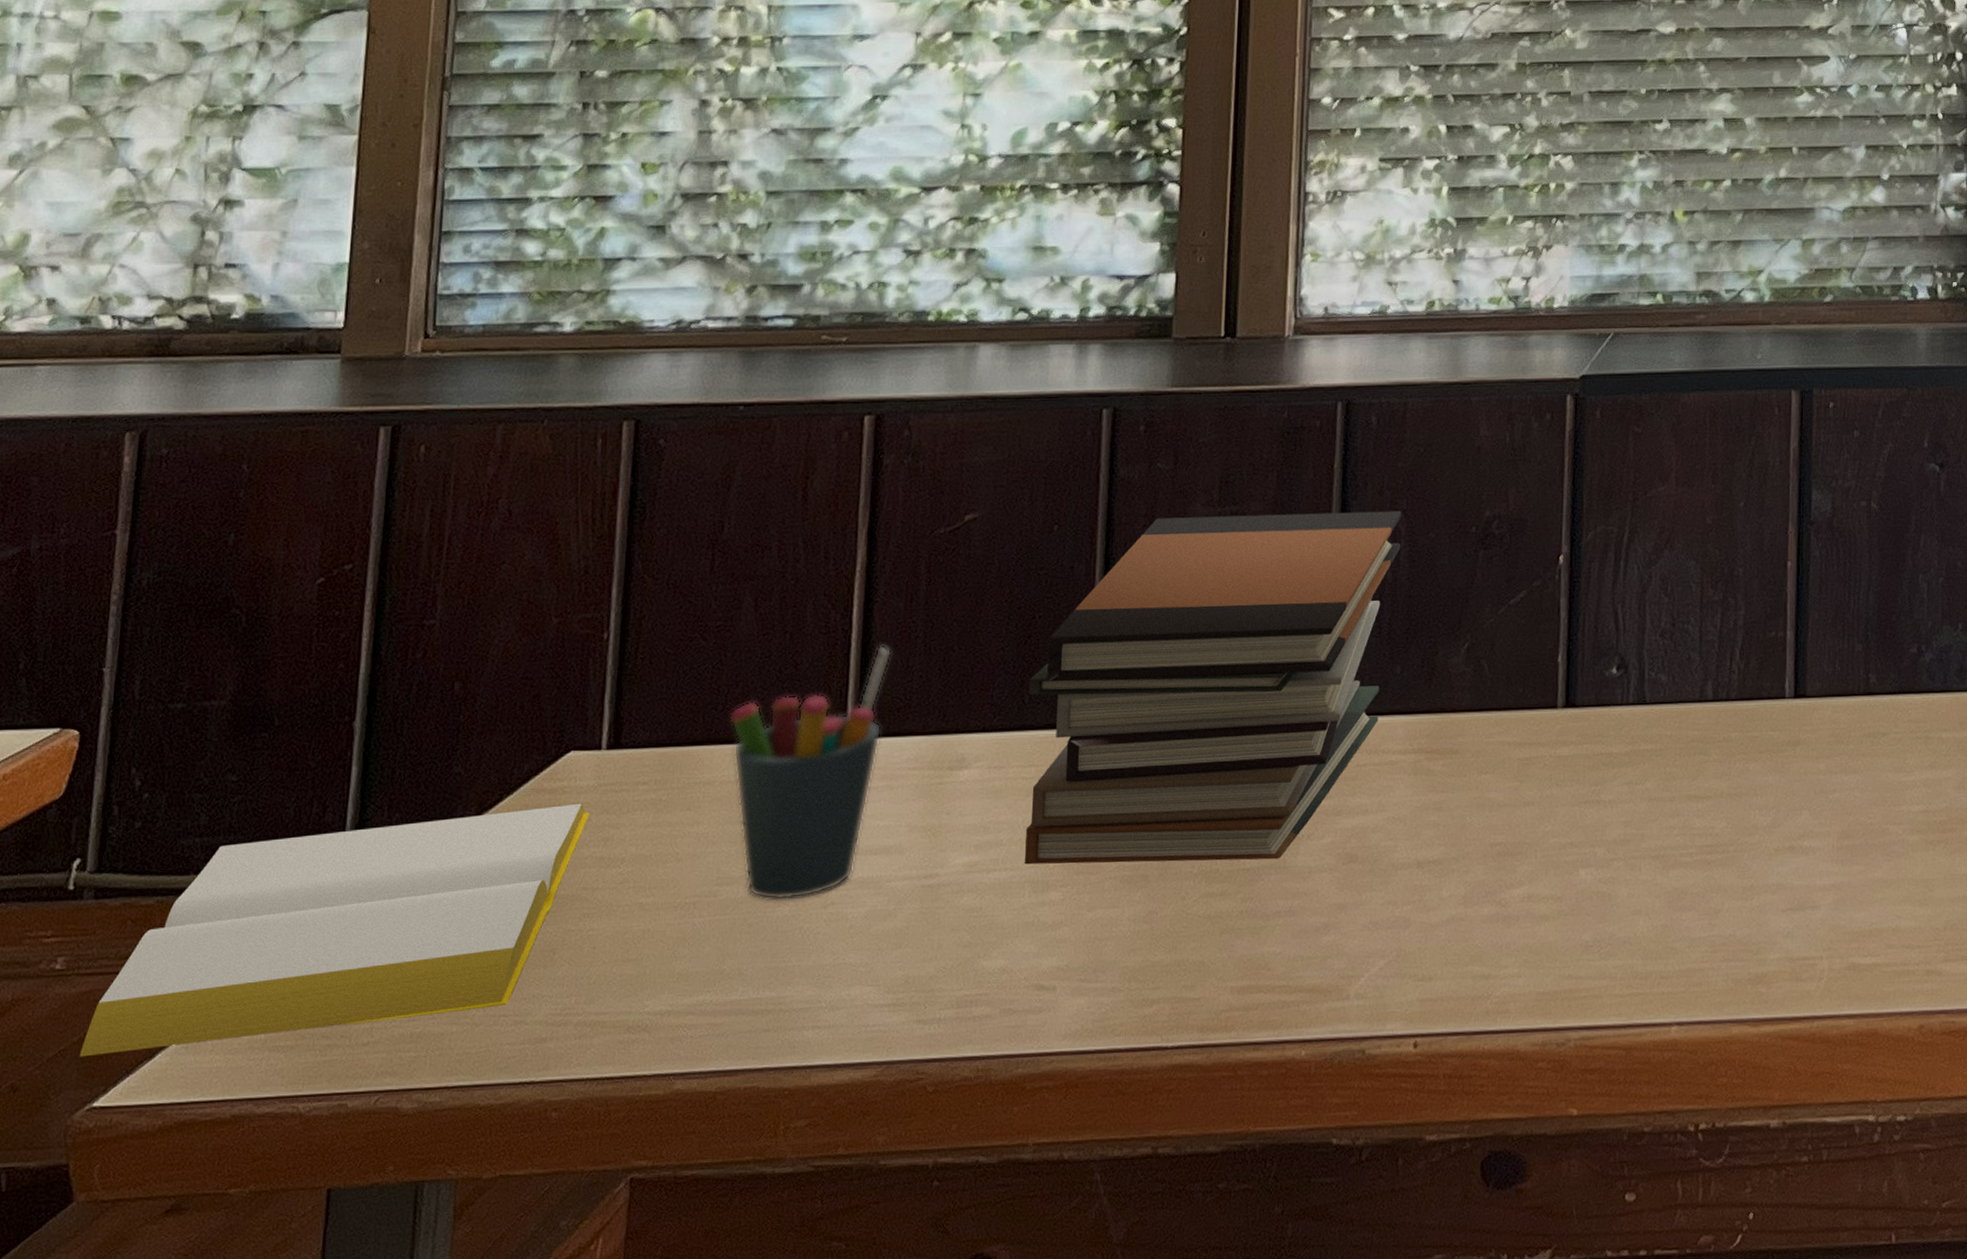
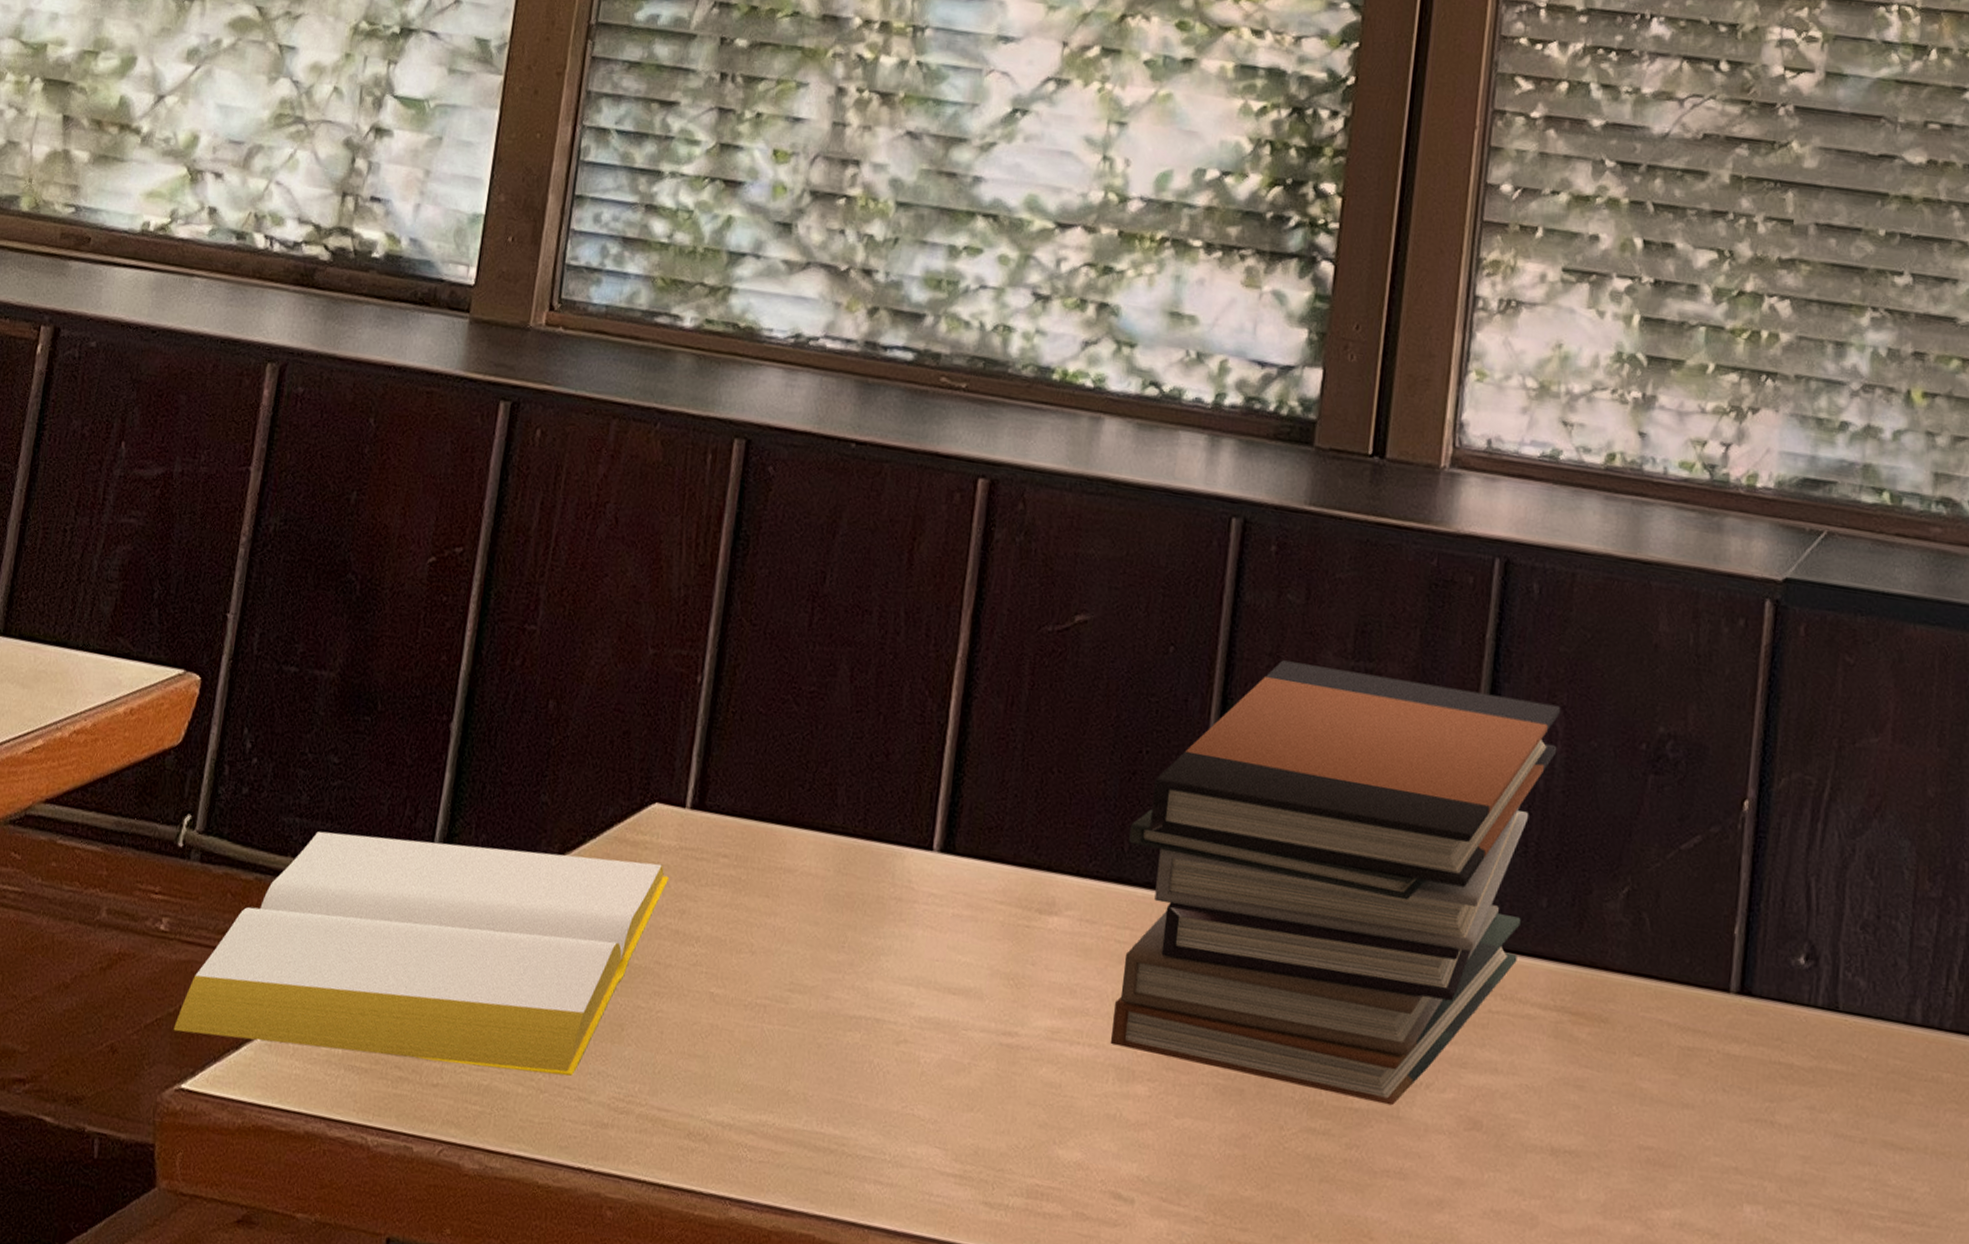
pen holder: present [729,645,892,900] -> none [815,749,988,1028]

